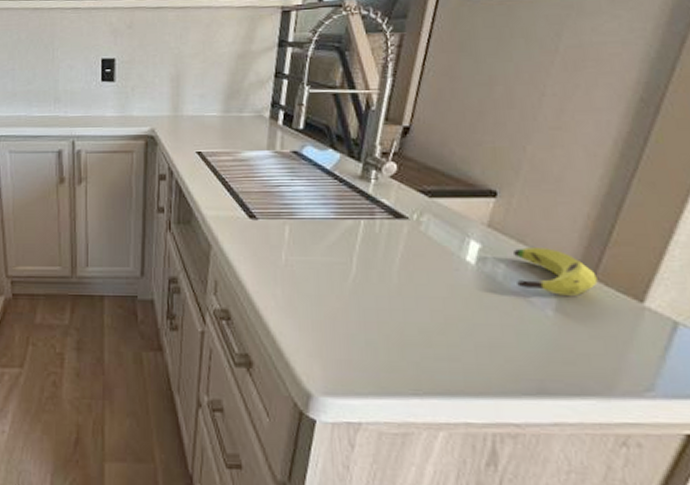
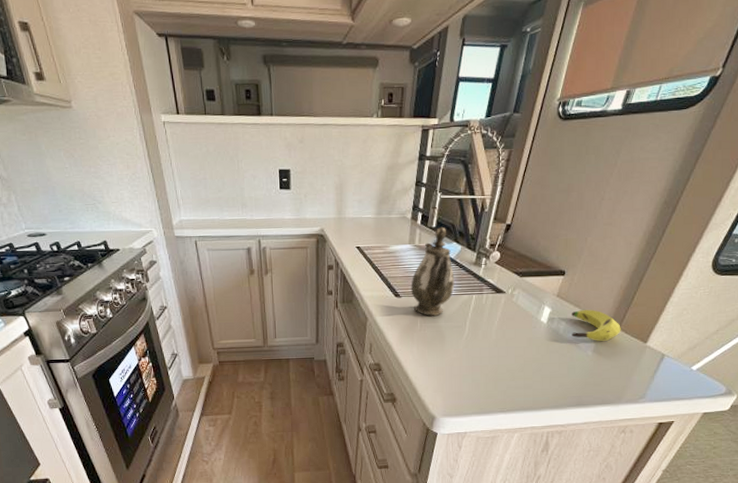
teapot: none [271,128,333,246] -> present [411,226,455,316]

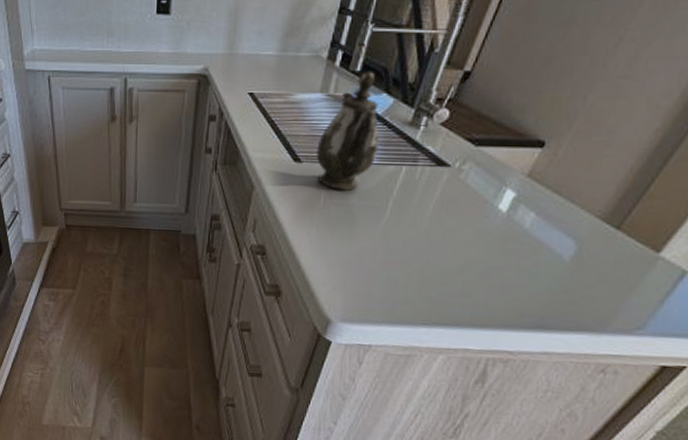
banana: present [572,310,621,341] -> none [542,198,622,244]

